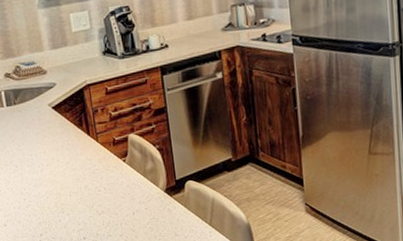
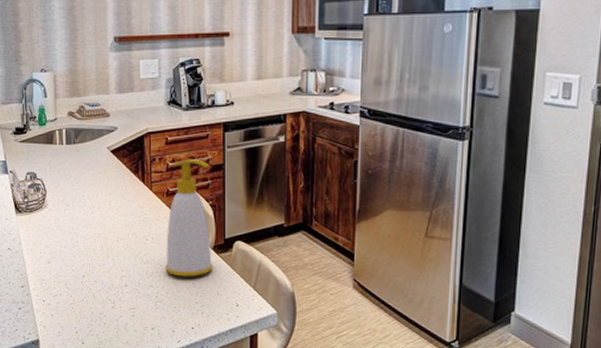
soap bottle: none [116,105,168,223] -> present [165,159,213,277]

